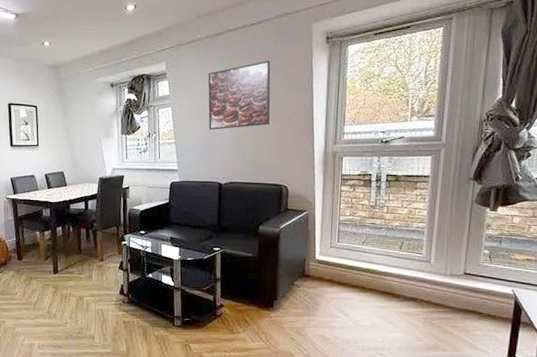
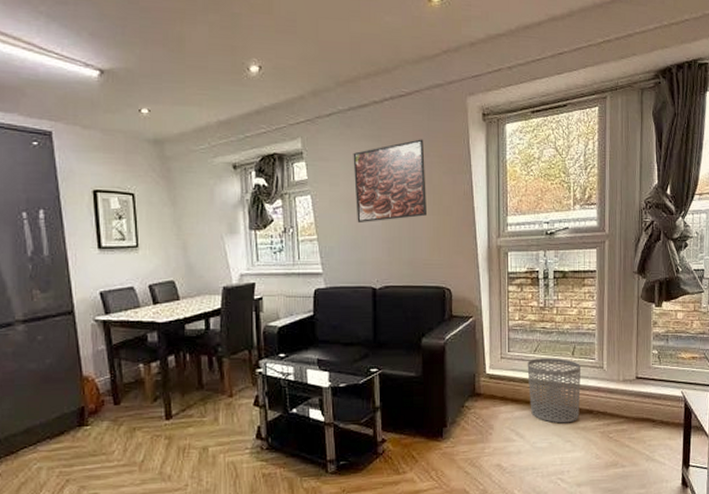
waste bin: none [355,249,407,307] -> present [527,358,581,424]

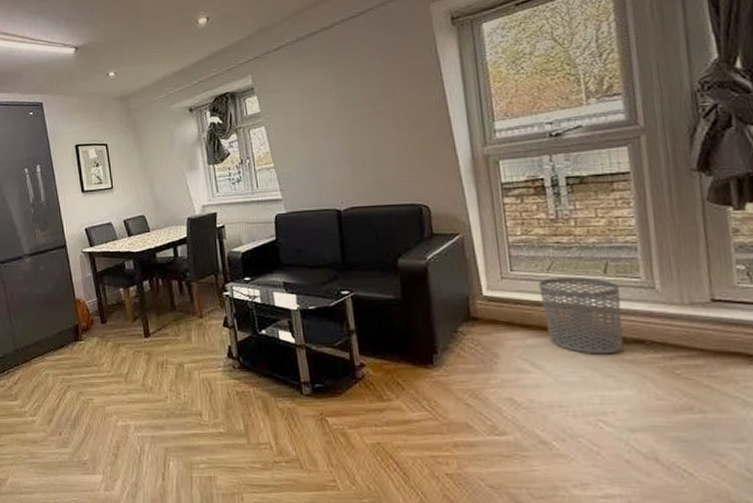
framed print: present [353,139,426,224] -> none [305,55,392,148]

